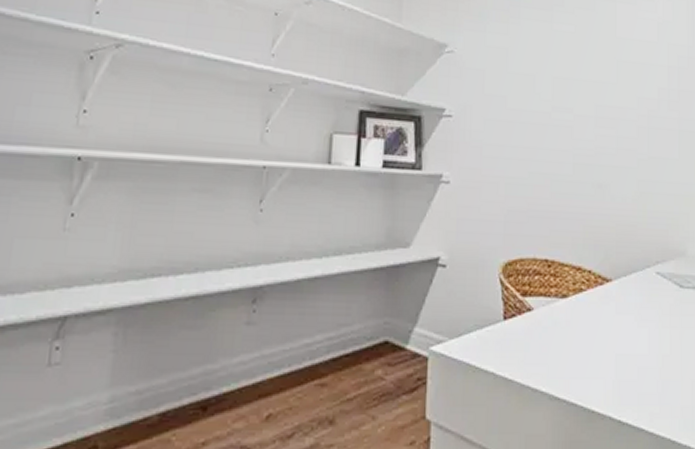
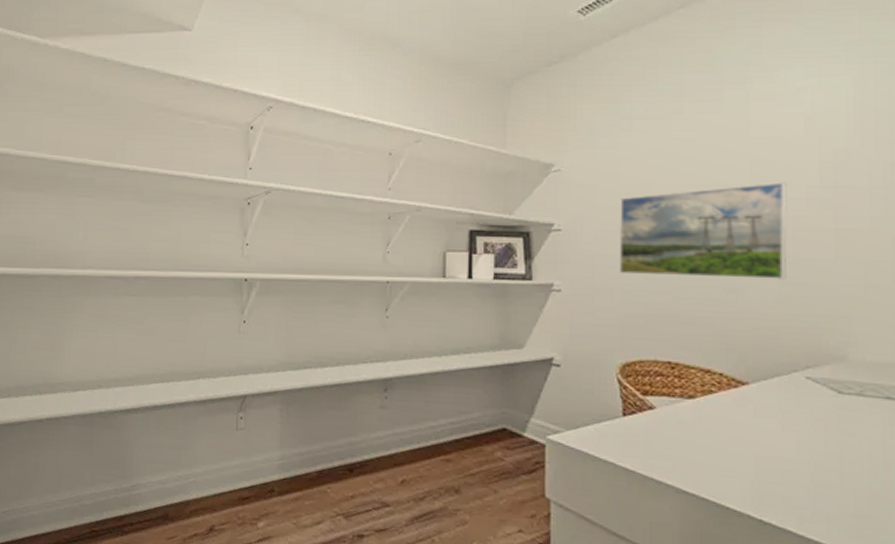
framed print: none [505,82,644,177] -> present [620,182,788,280]

